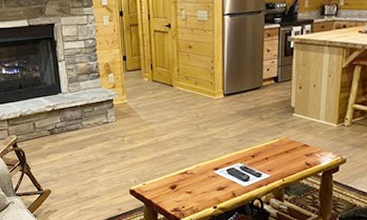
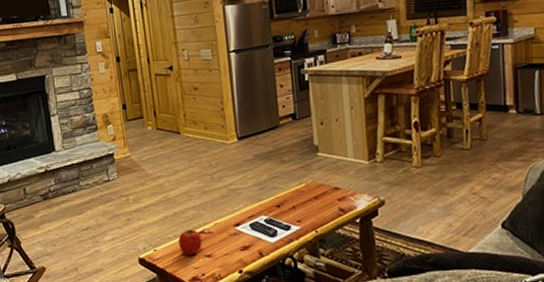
apple: none [165,169,185,190] -> present [178,229,202,255]

